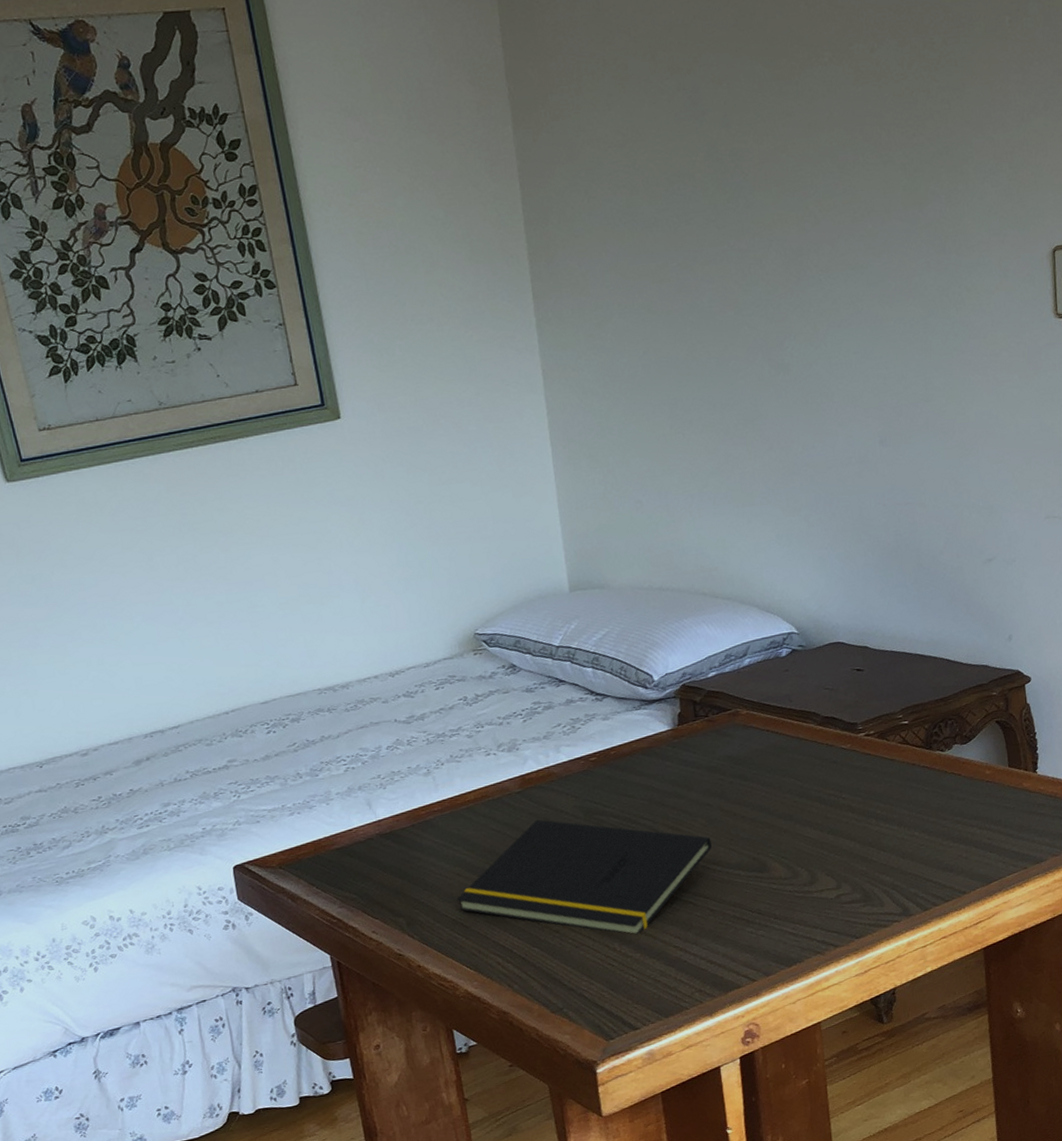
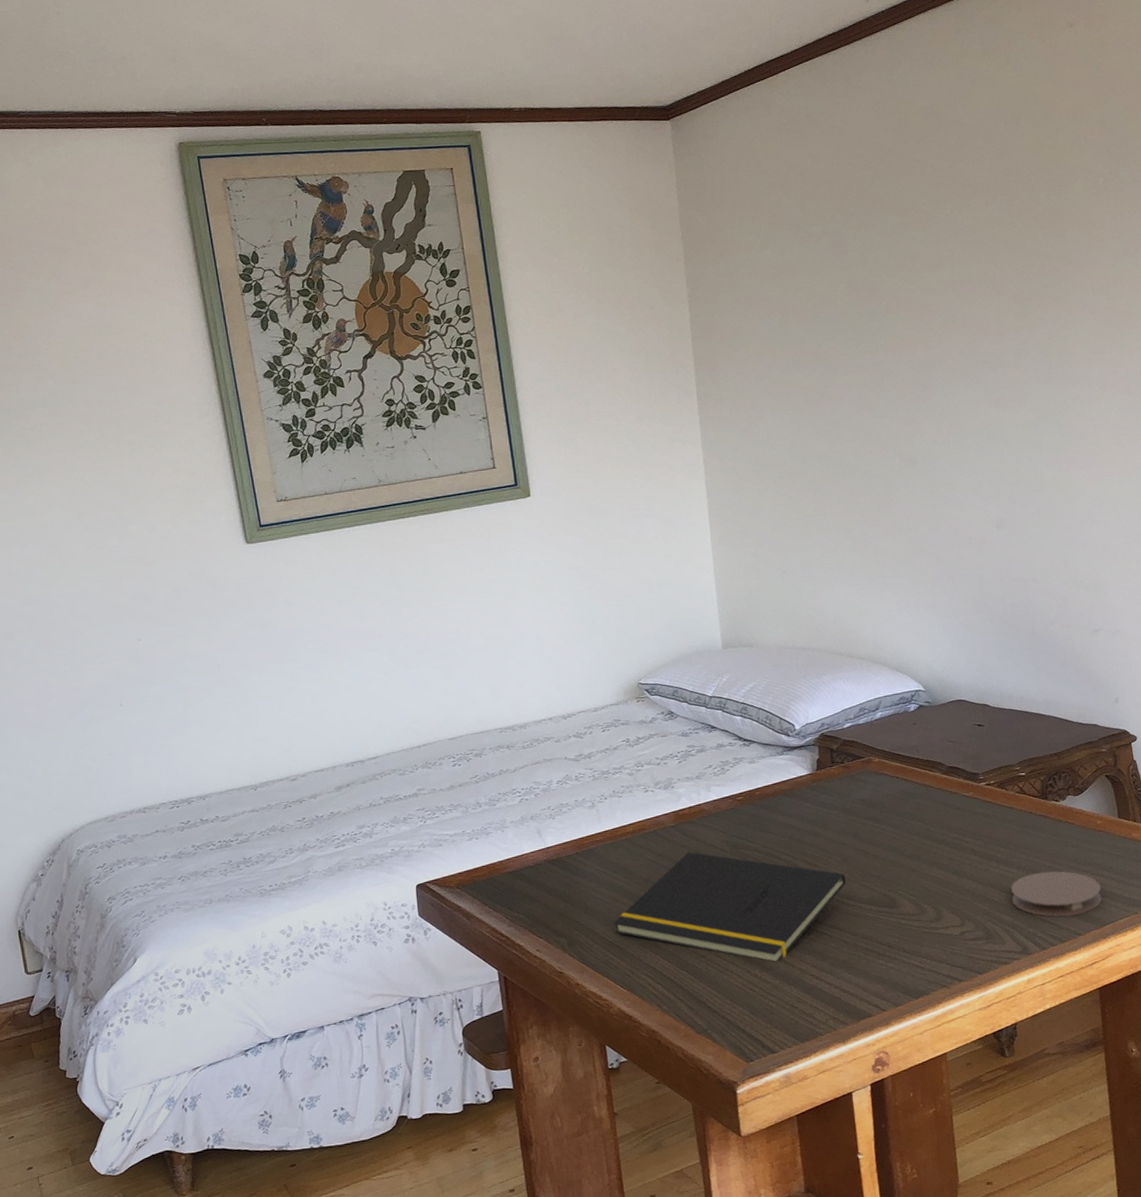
coaster: none [891,826,989,876] -> present [1011,871,1102,917]

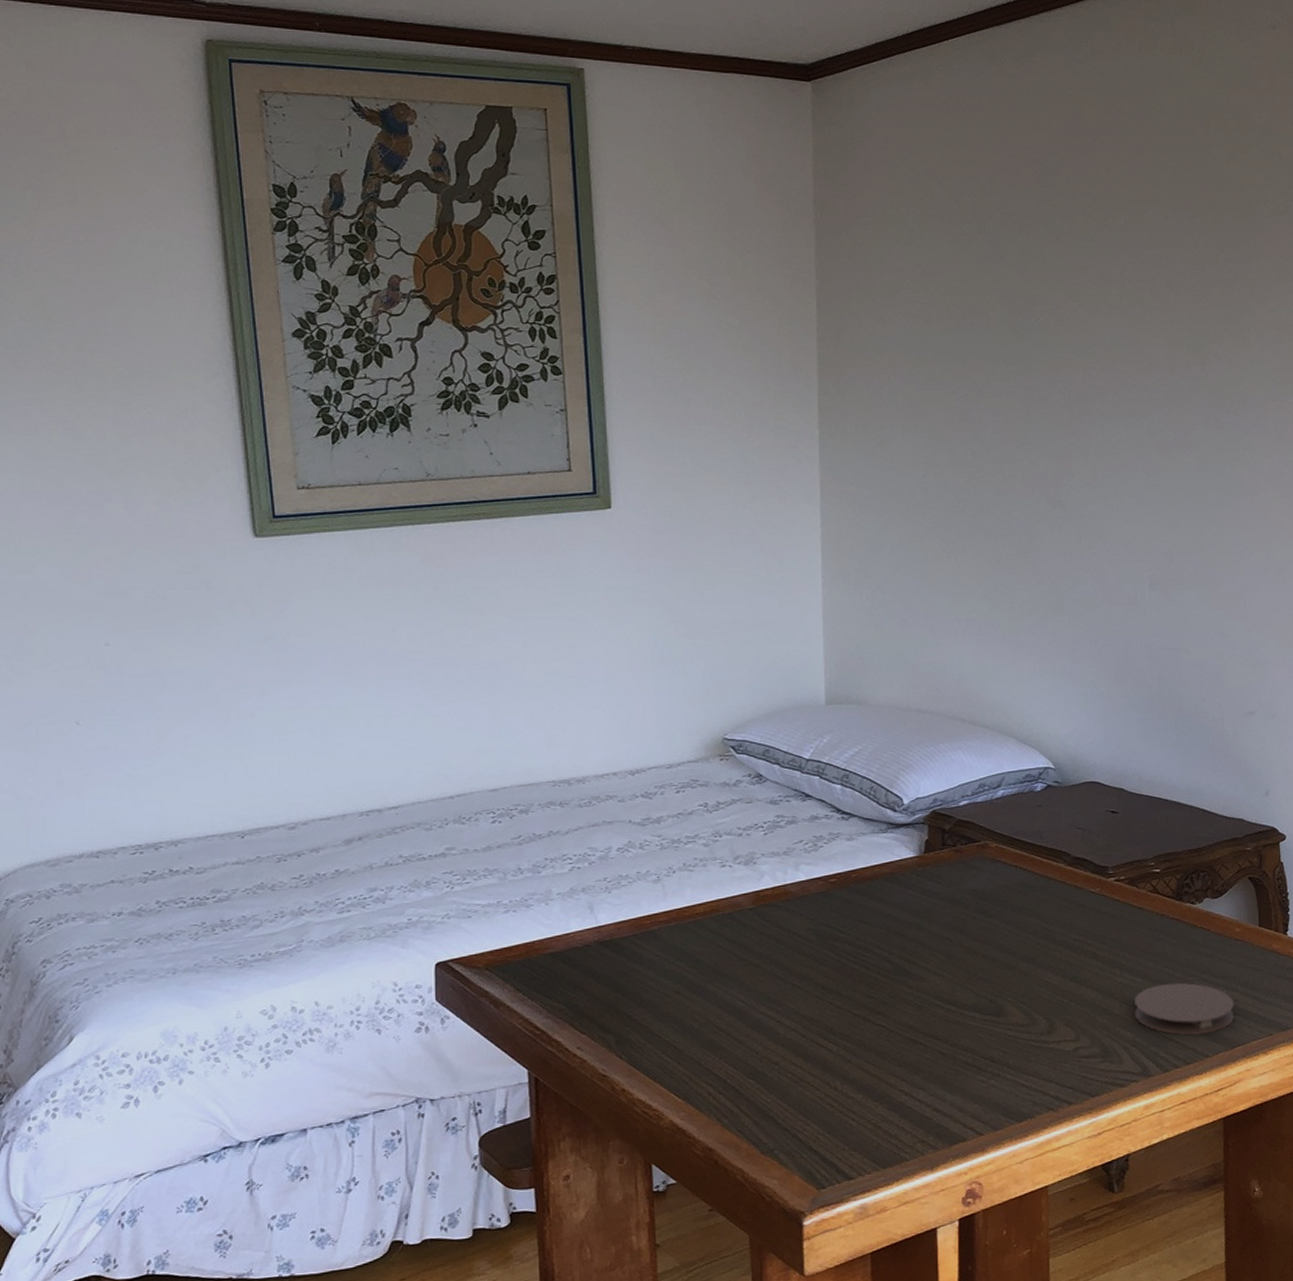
notepad: present [614,851,847,962] -> none [673,939,949,1073]

